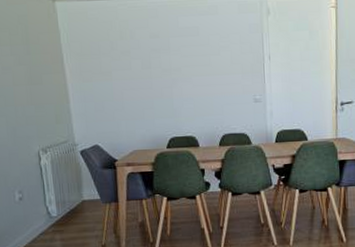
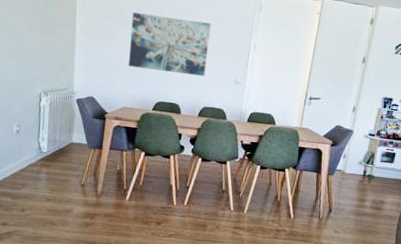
wall art: none [126,39,219,104] -> present [128,12,211,77]

